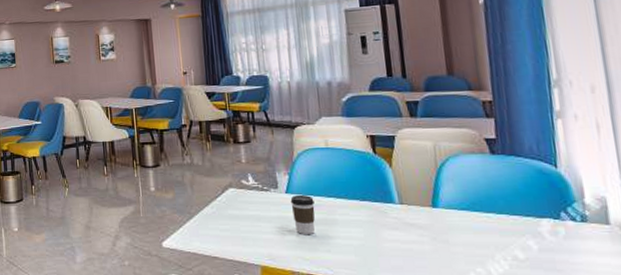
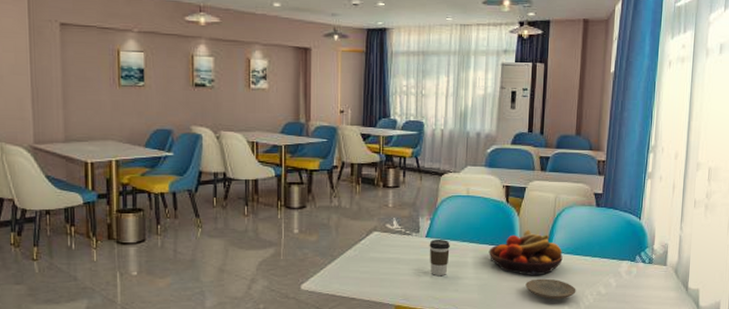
fruit bowl: none [360,183,457,236] -> present [488,229,563,276]
plate: none [413,239,483,264] -> present [525,278,576,300]

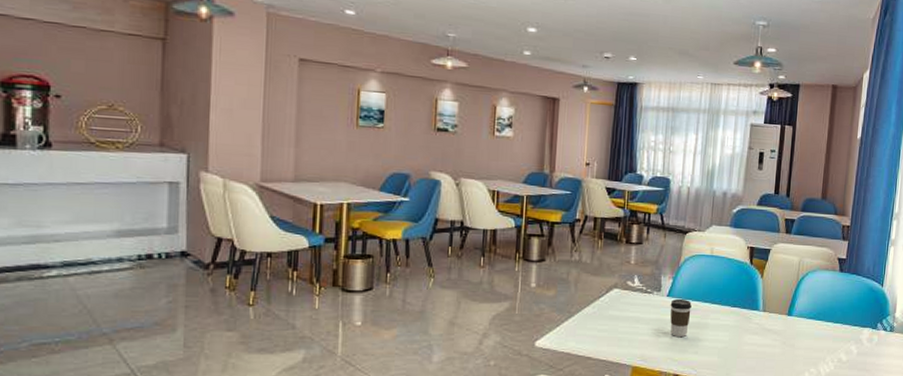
fruit bowl: present [488,229,563,276] -> none [730,292,805,341]
plate: present [525,278,576,300] -> none [766,343,817,365]

